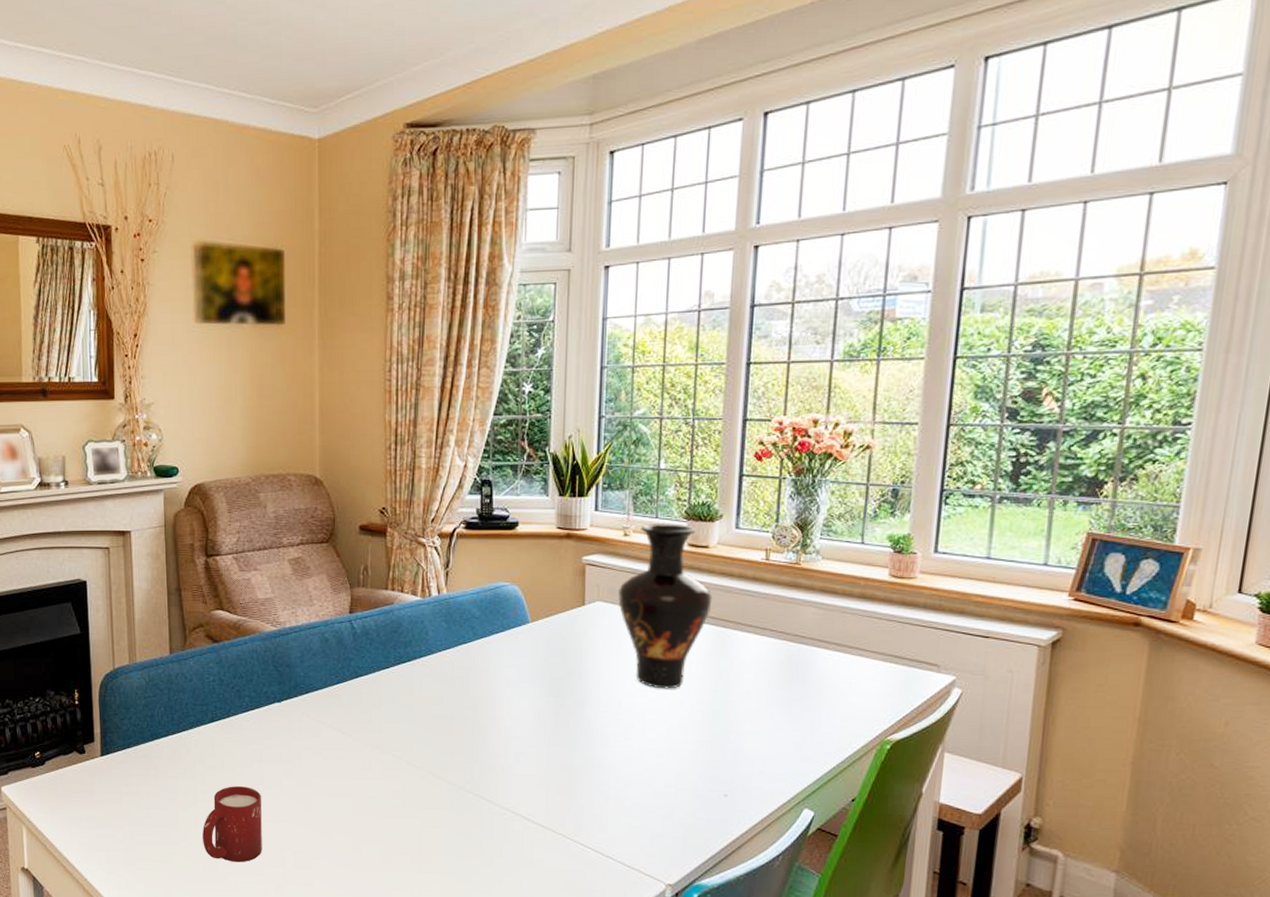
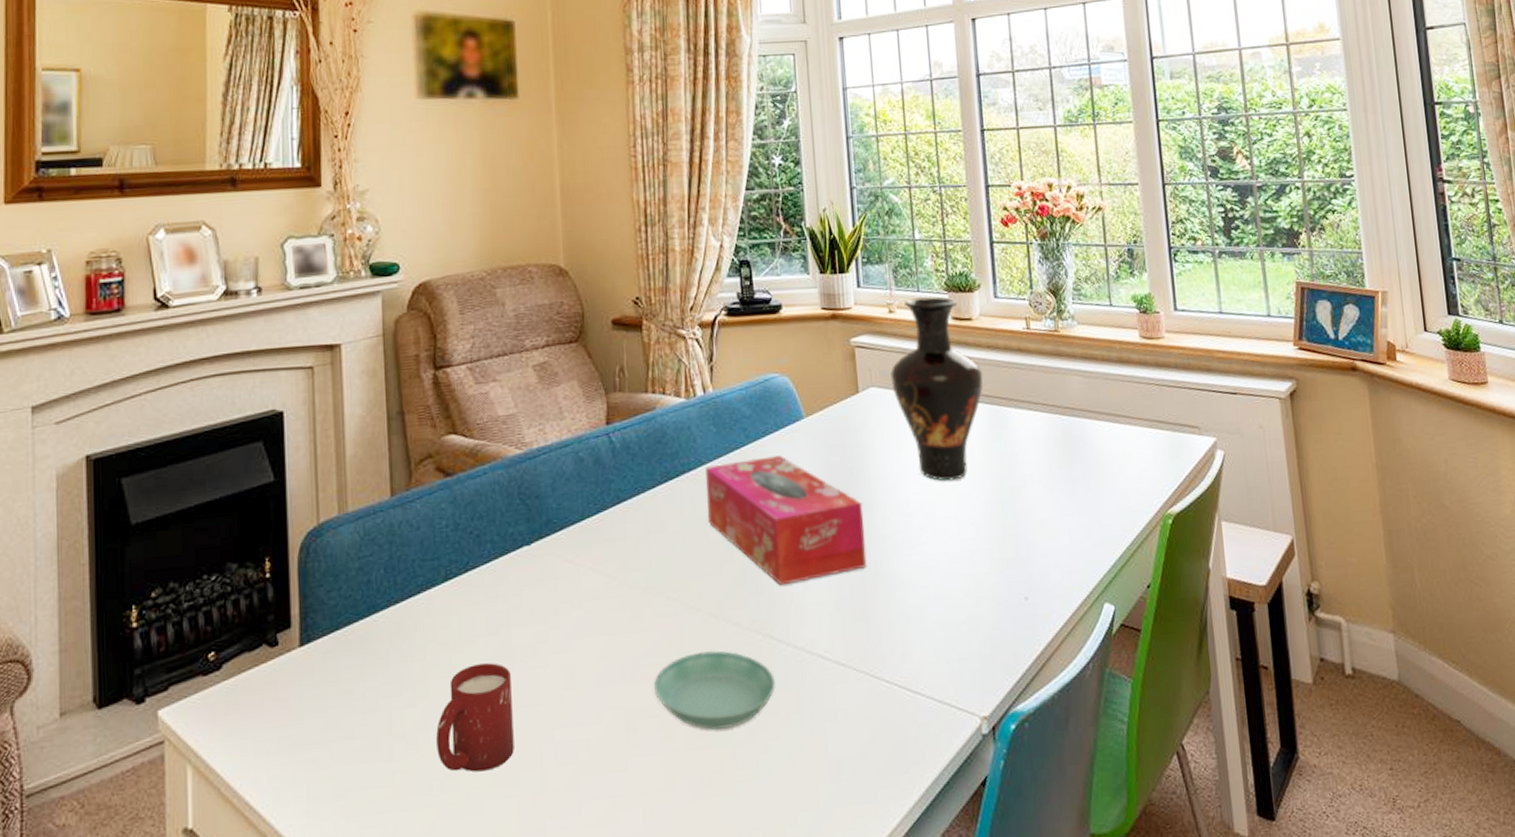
saucer: none [378,801,481,860] -> present [654,650,775,731]
tissue box: none [434,652,577,758] -> present [705,455,867,586]

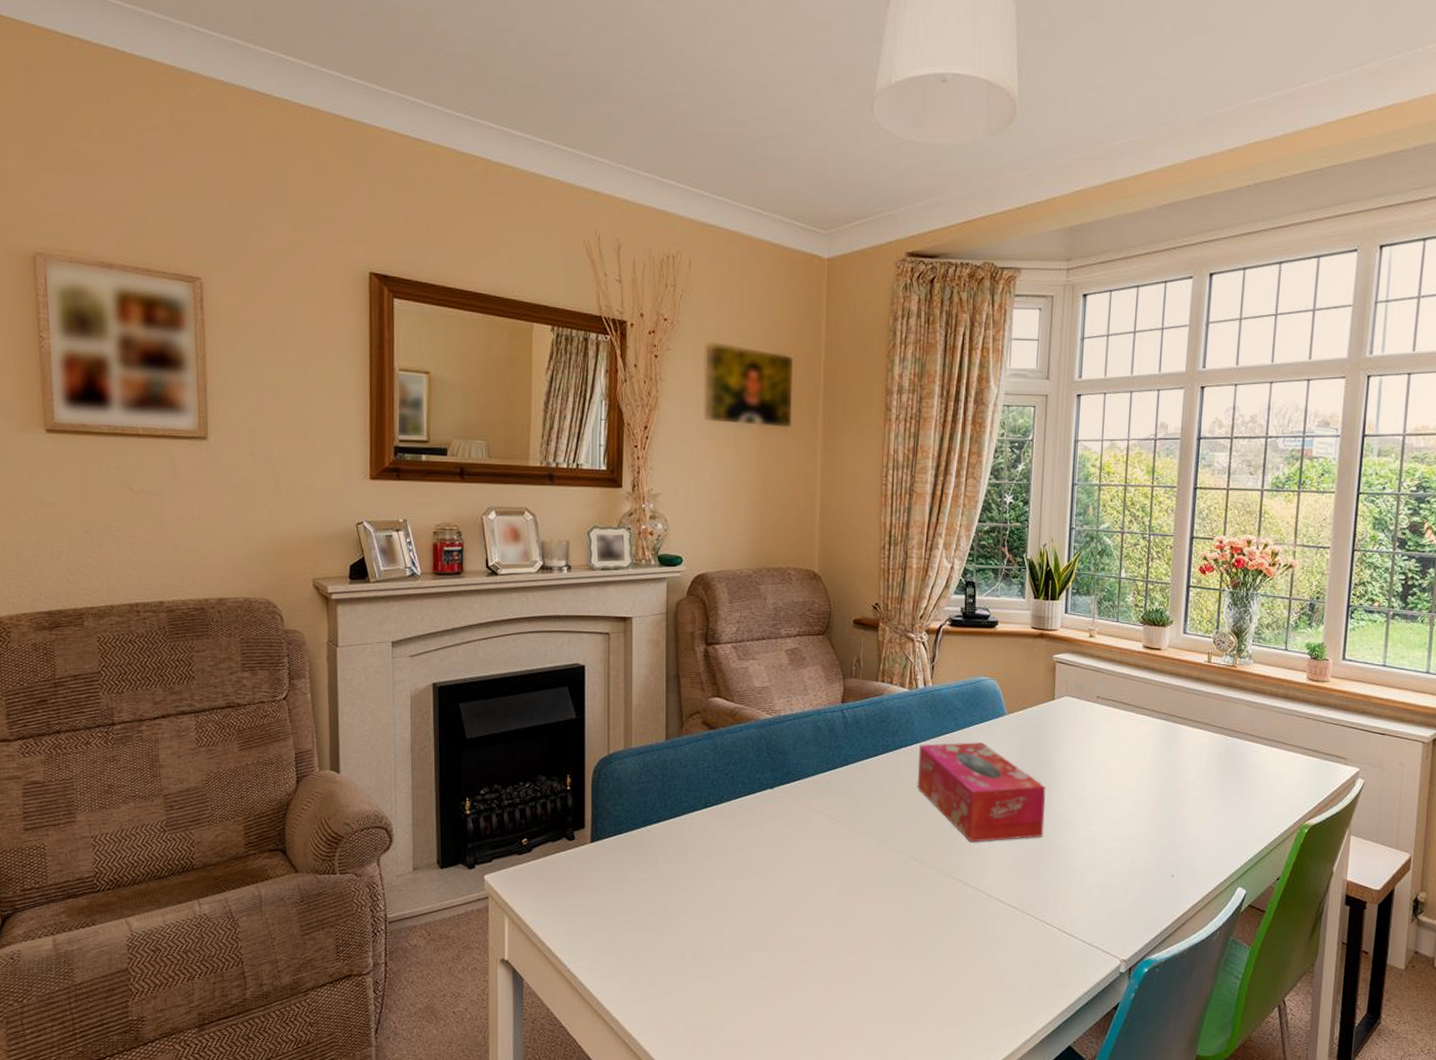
cup: present [436,663,514,772] -> none [691,872,750,949]
saucer: present [654,650,775,731] -> none [862,884,958,942]
vase: present [890,297,983,481] -> none [1083,627,1164,778]

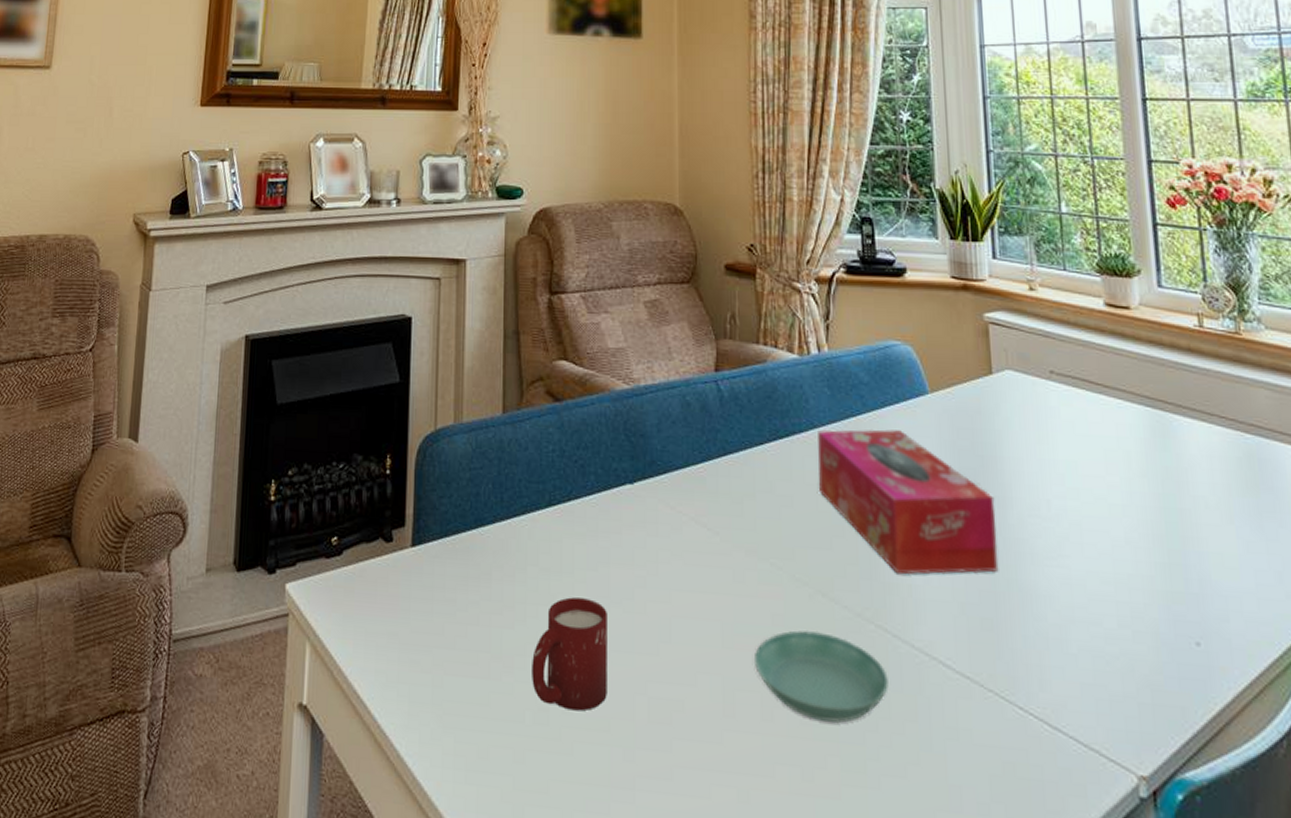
cup: none [691,872,750,949] -> present [532,597,607,711]
saucer: none [862,884,958,942] -> present [755,630,888,723]

